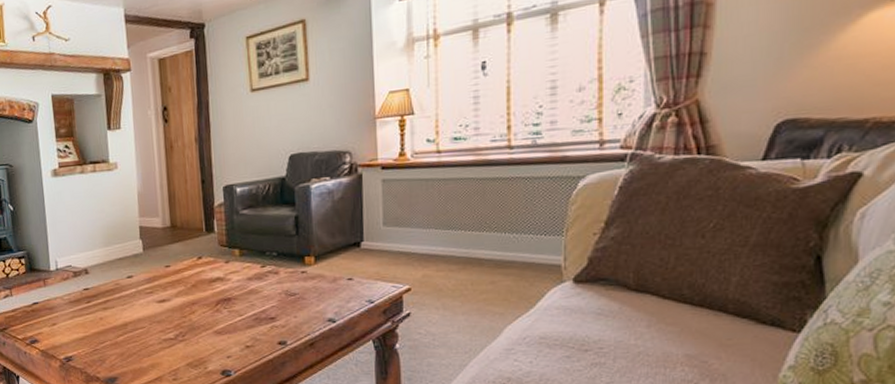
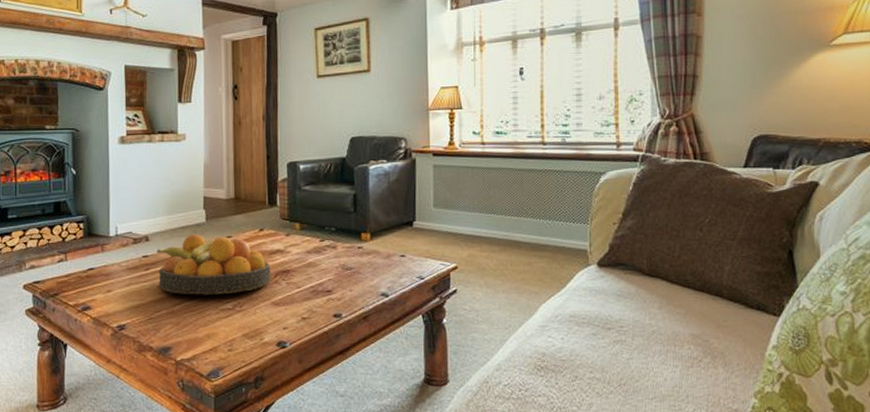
fruit bowl: none [96,265,212,326] -> present [156,234,271,295]

